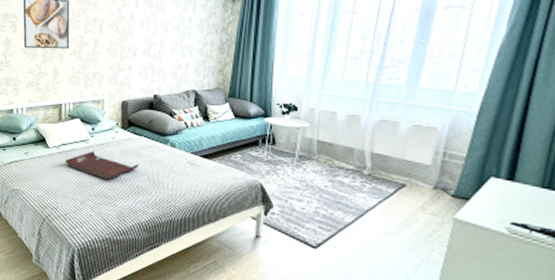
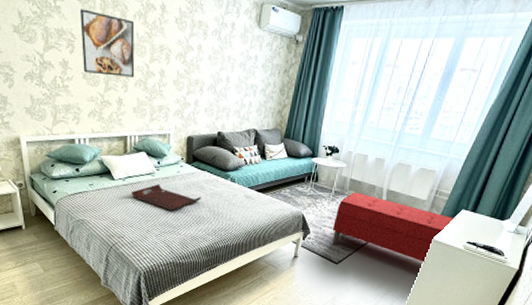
bench: none [302,156,484,251] -> present [332,192,456,263]

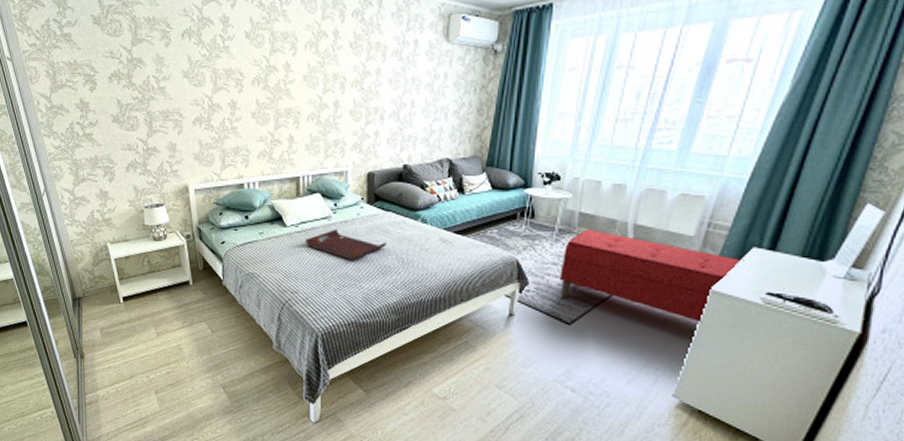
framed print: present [80,9,135,77] -> none [249,46,307,112]

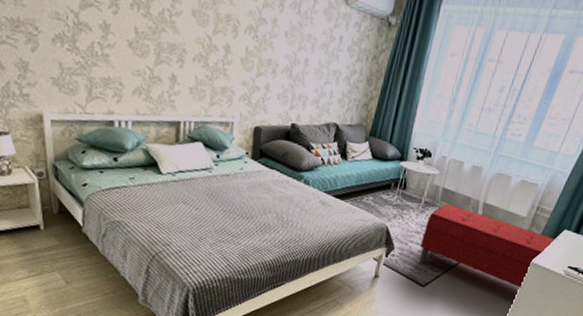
serving tray: present [306,229,387,261] -> none [182,182,268,217]

